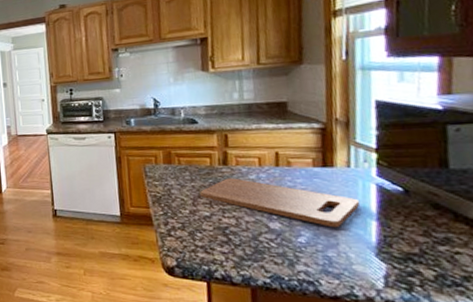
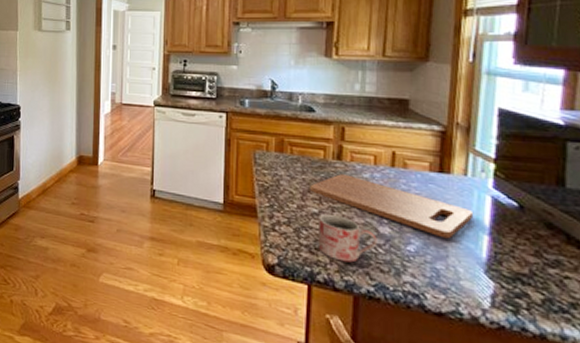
mug: none [211,215,269,258] -> present [317,213,377,263]

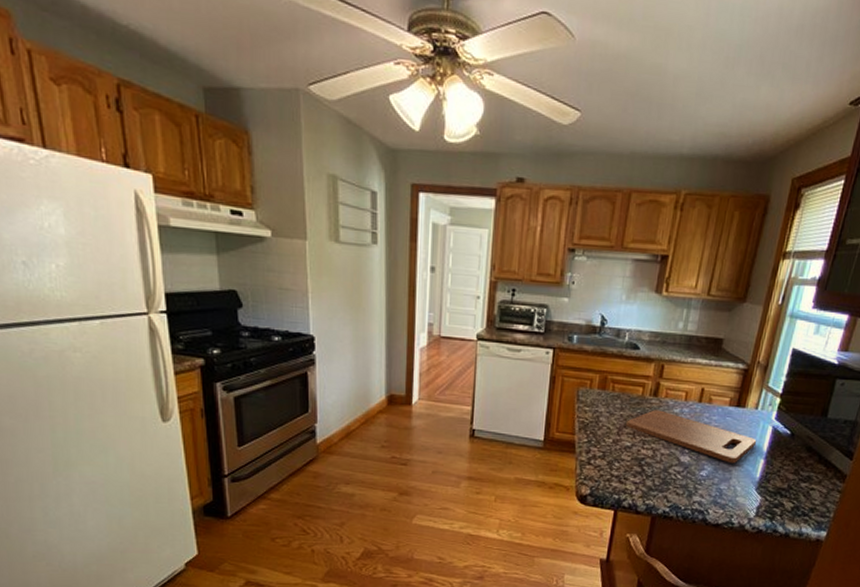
mug: present [317,213,377,263] -> none [627,446,678,489]

